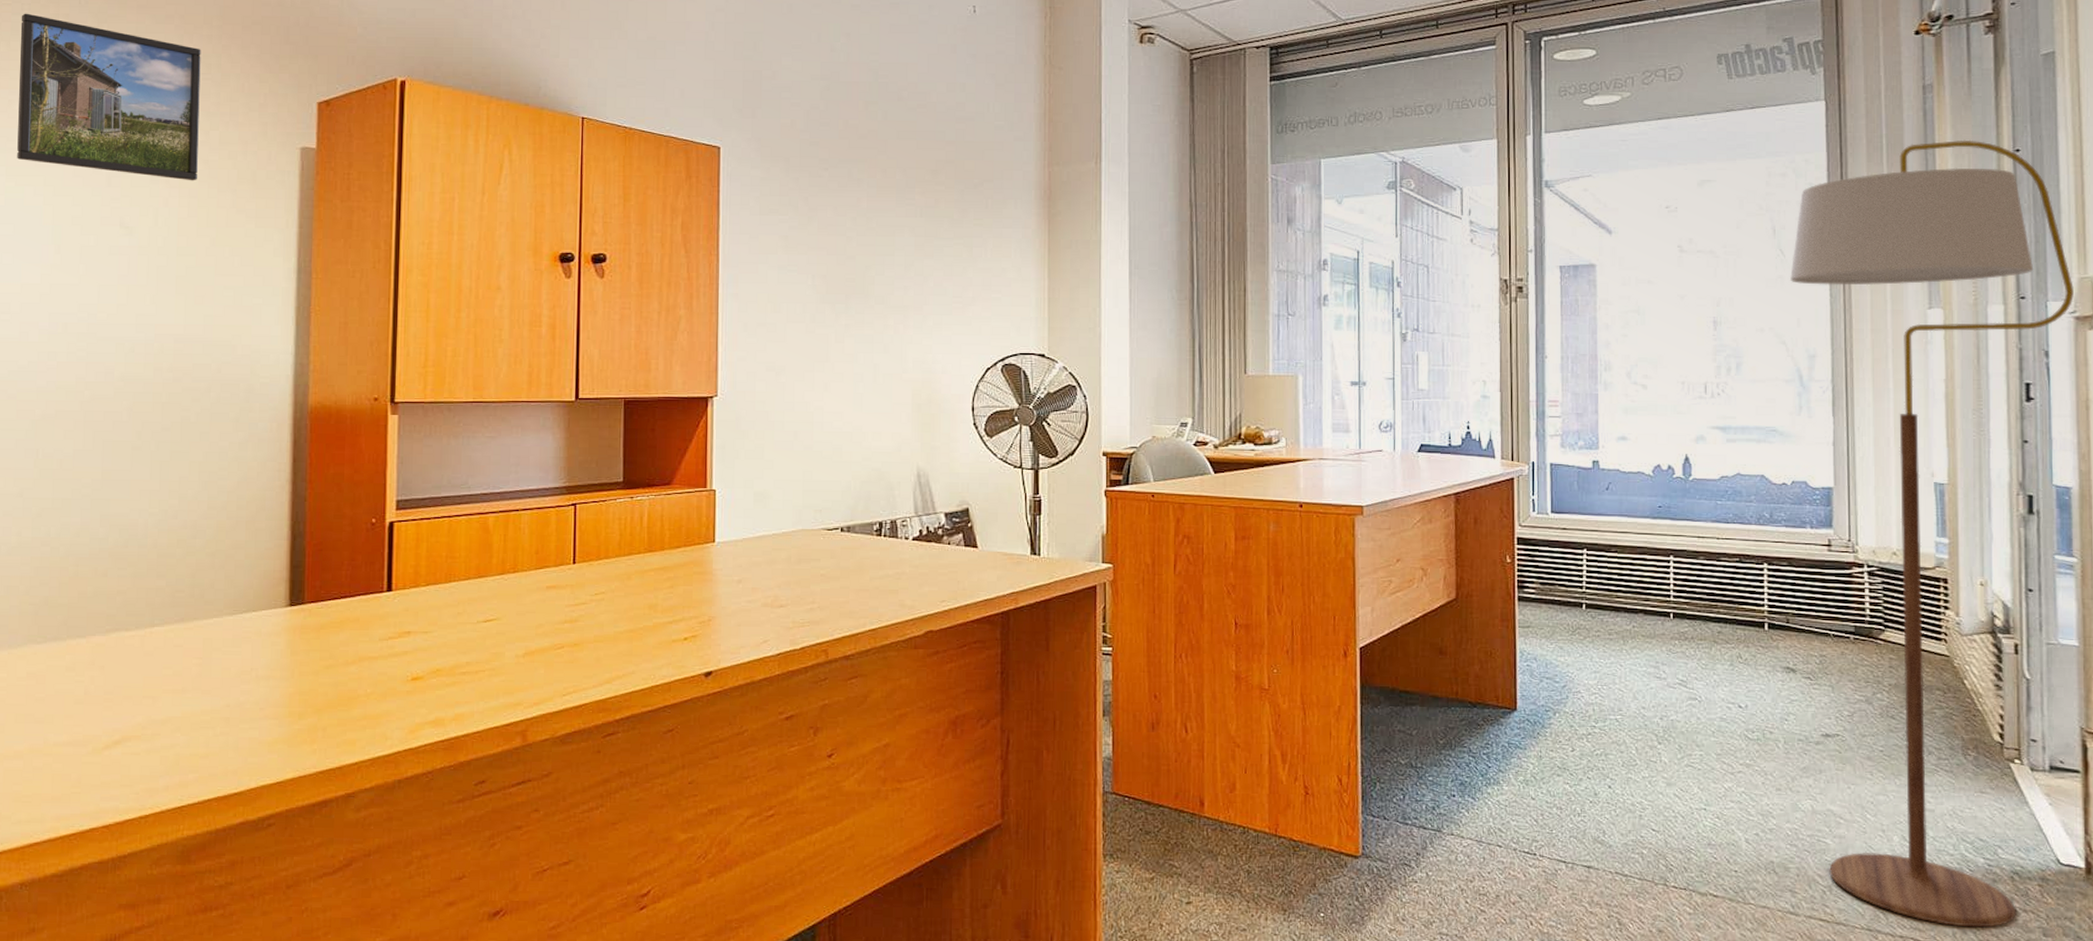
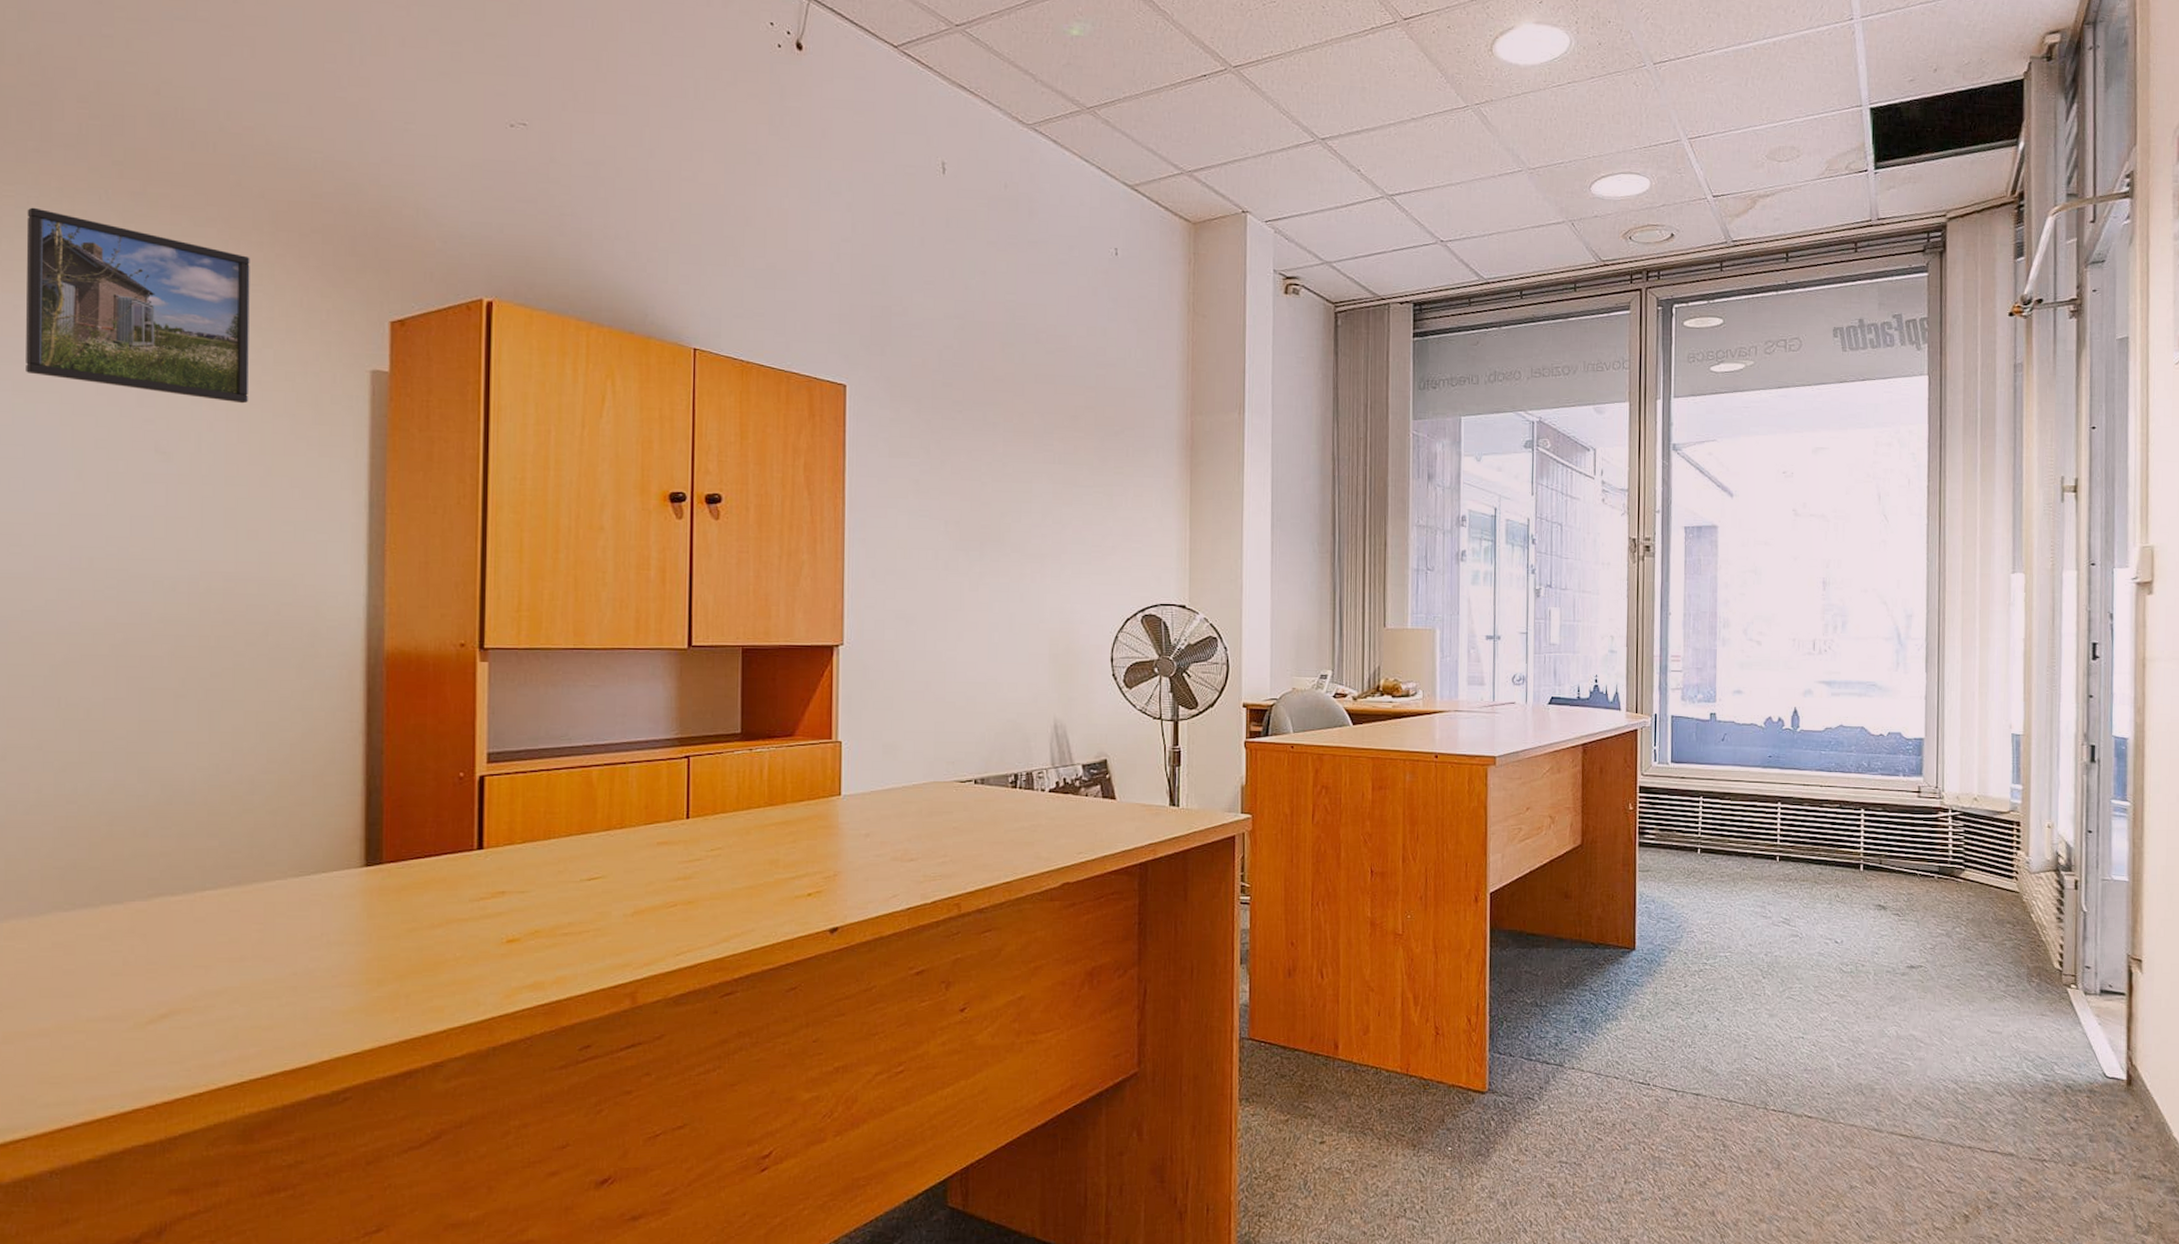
floor lamp: present [1790,139,2074,928] -> none [1892,416,2136,1137]

